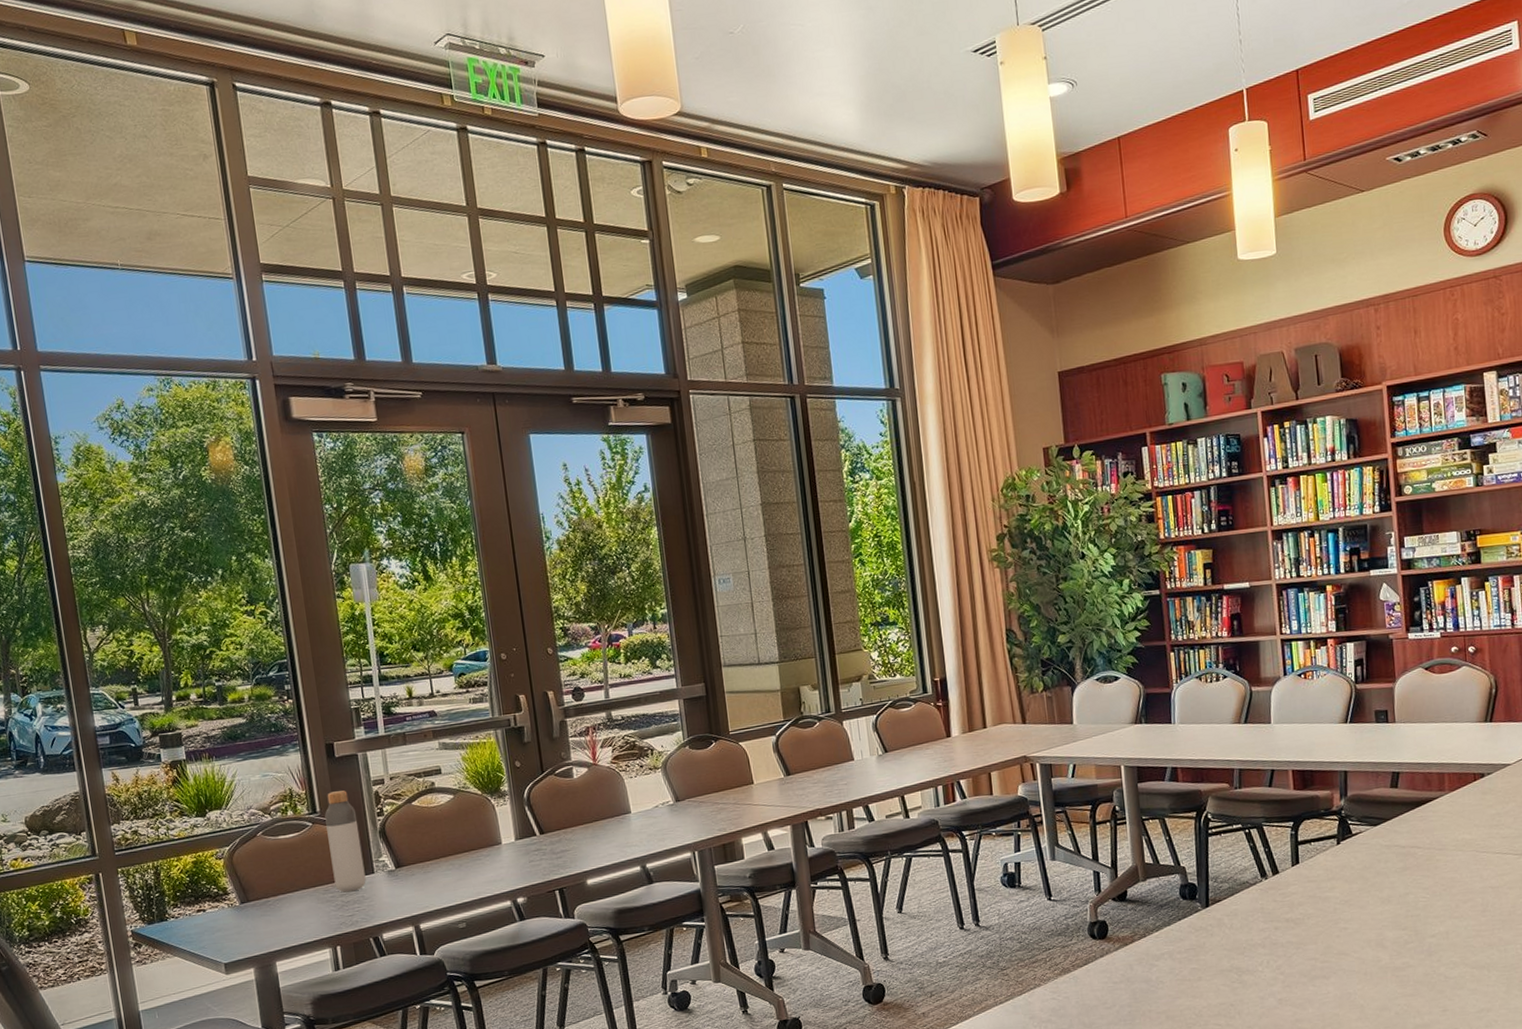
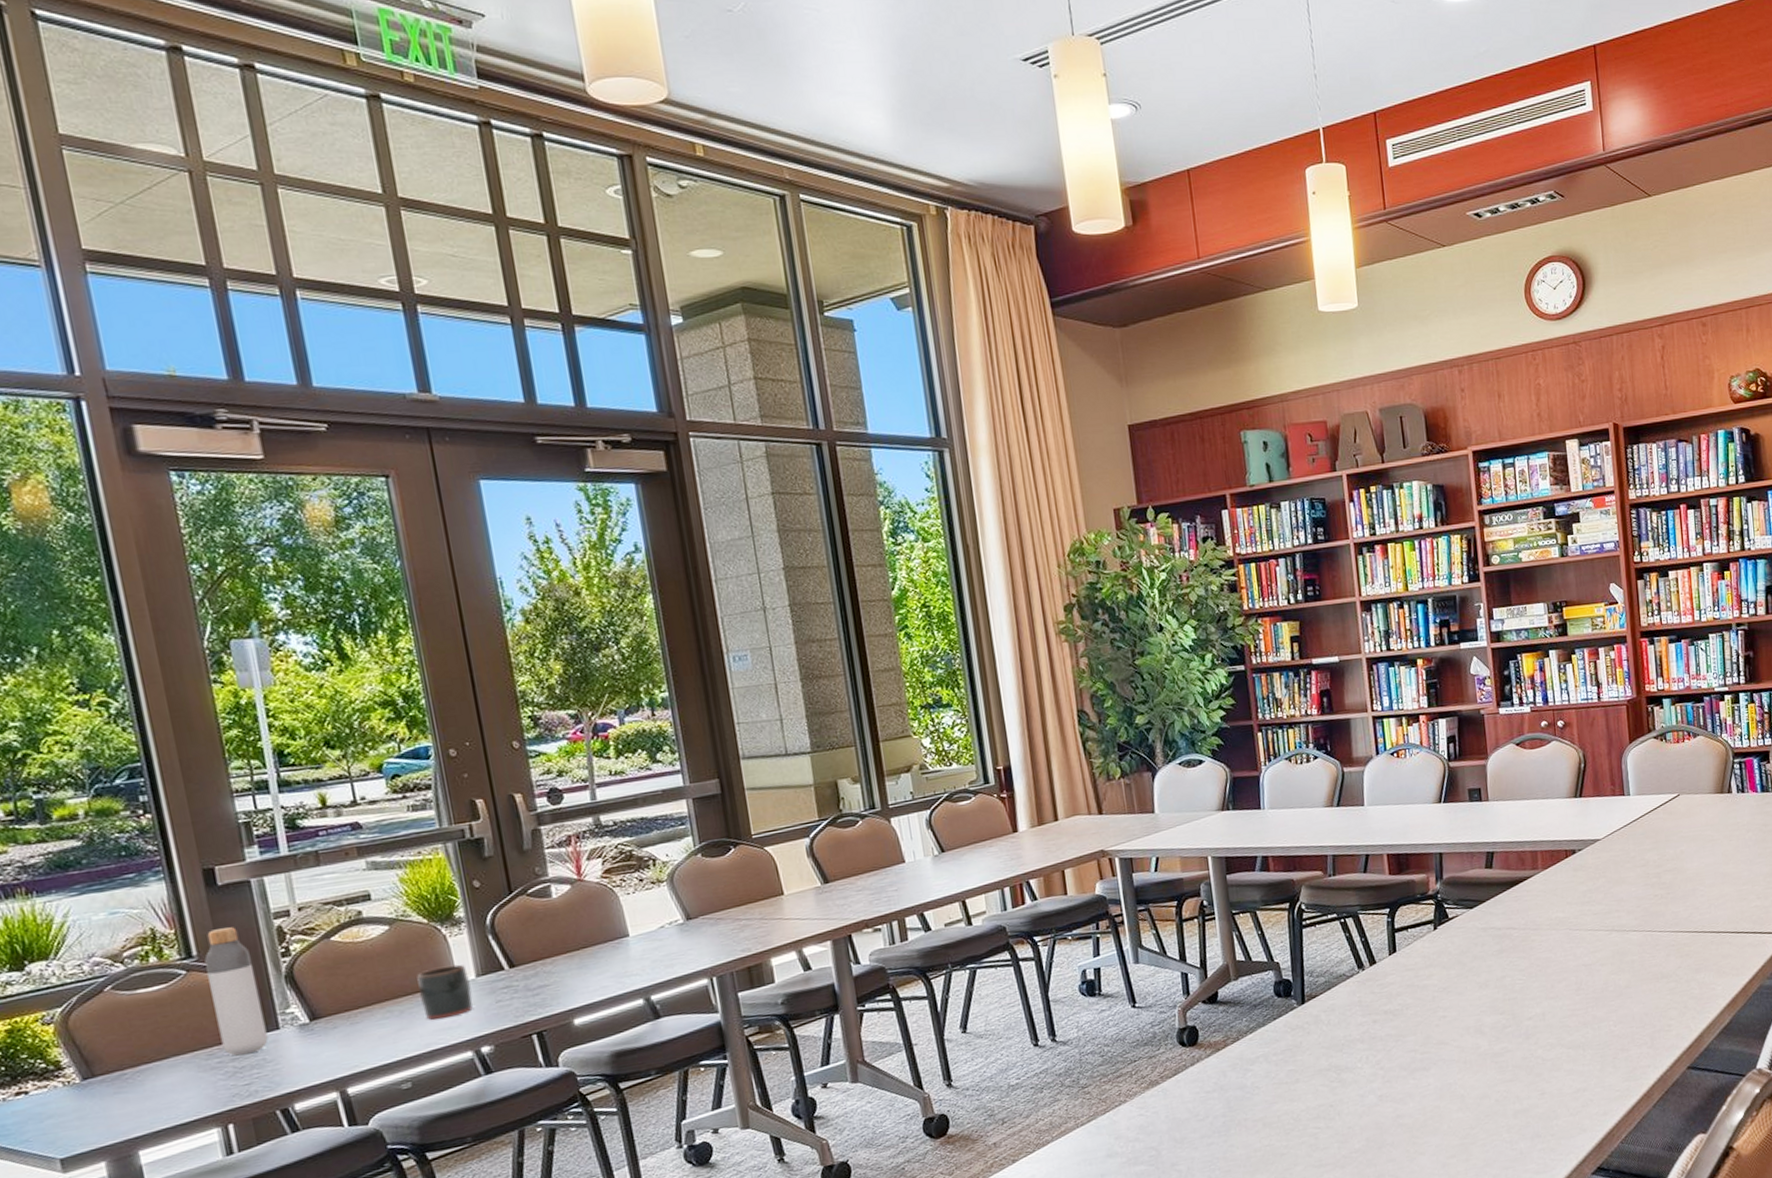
mug: none [472,829,512,873] -> present [417,964,473,1020]

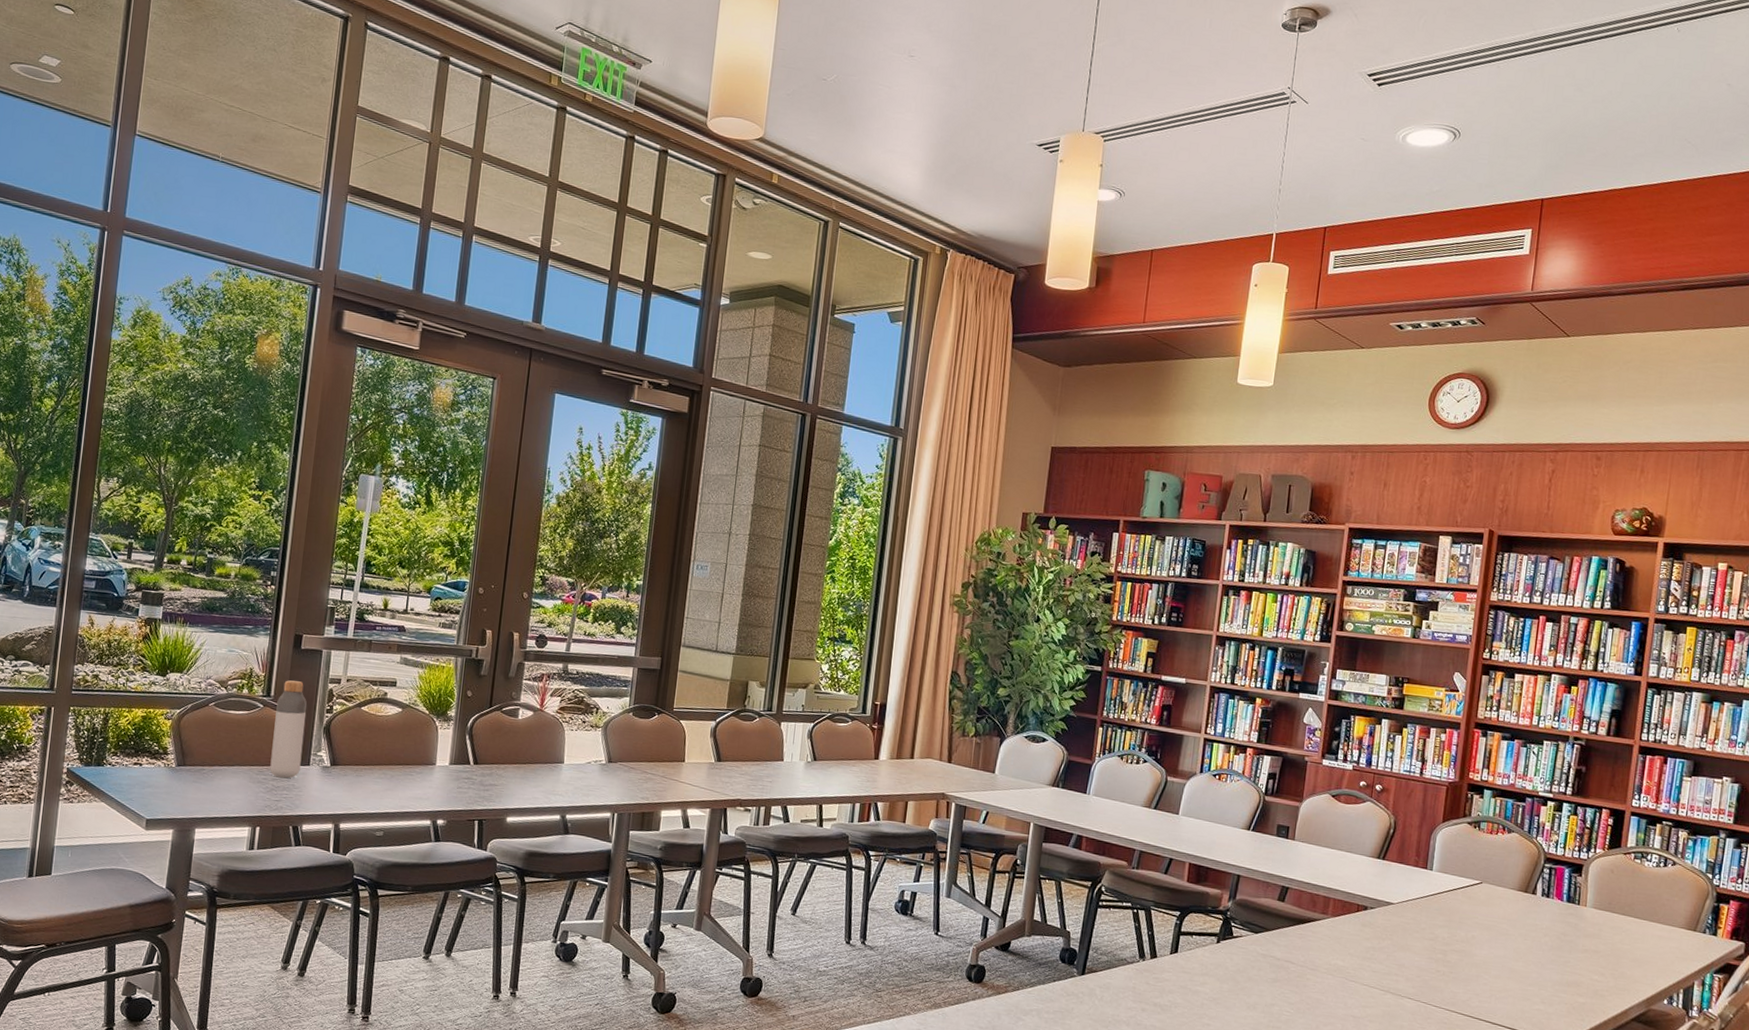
mug: present [417,964,473,1020] -> none [407,749,445,790]

